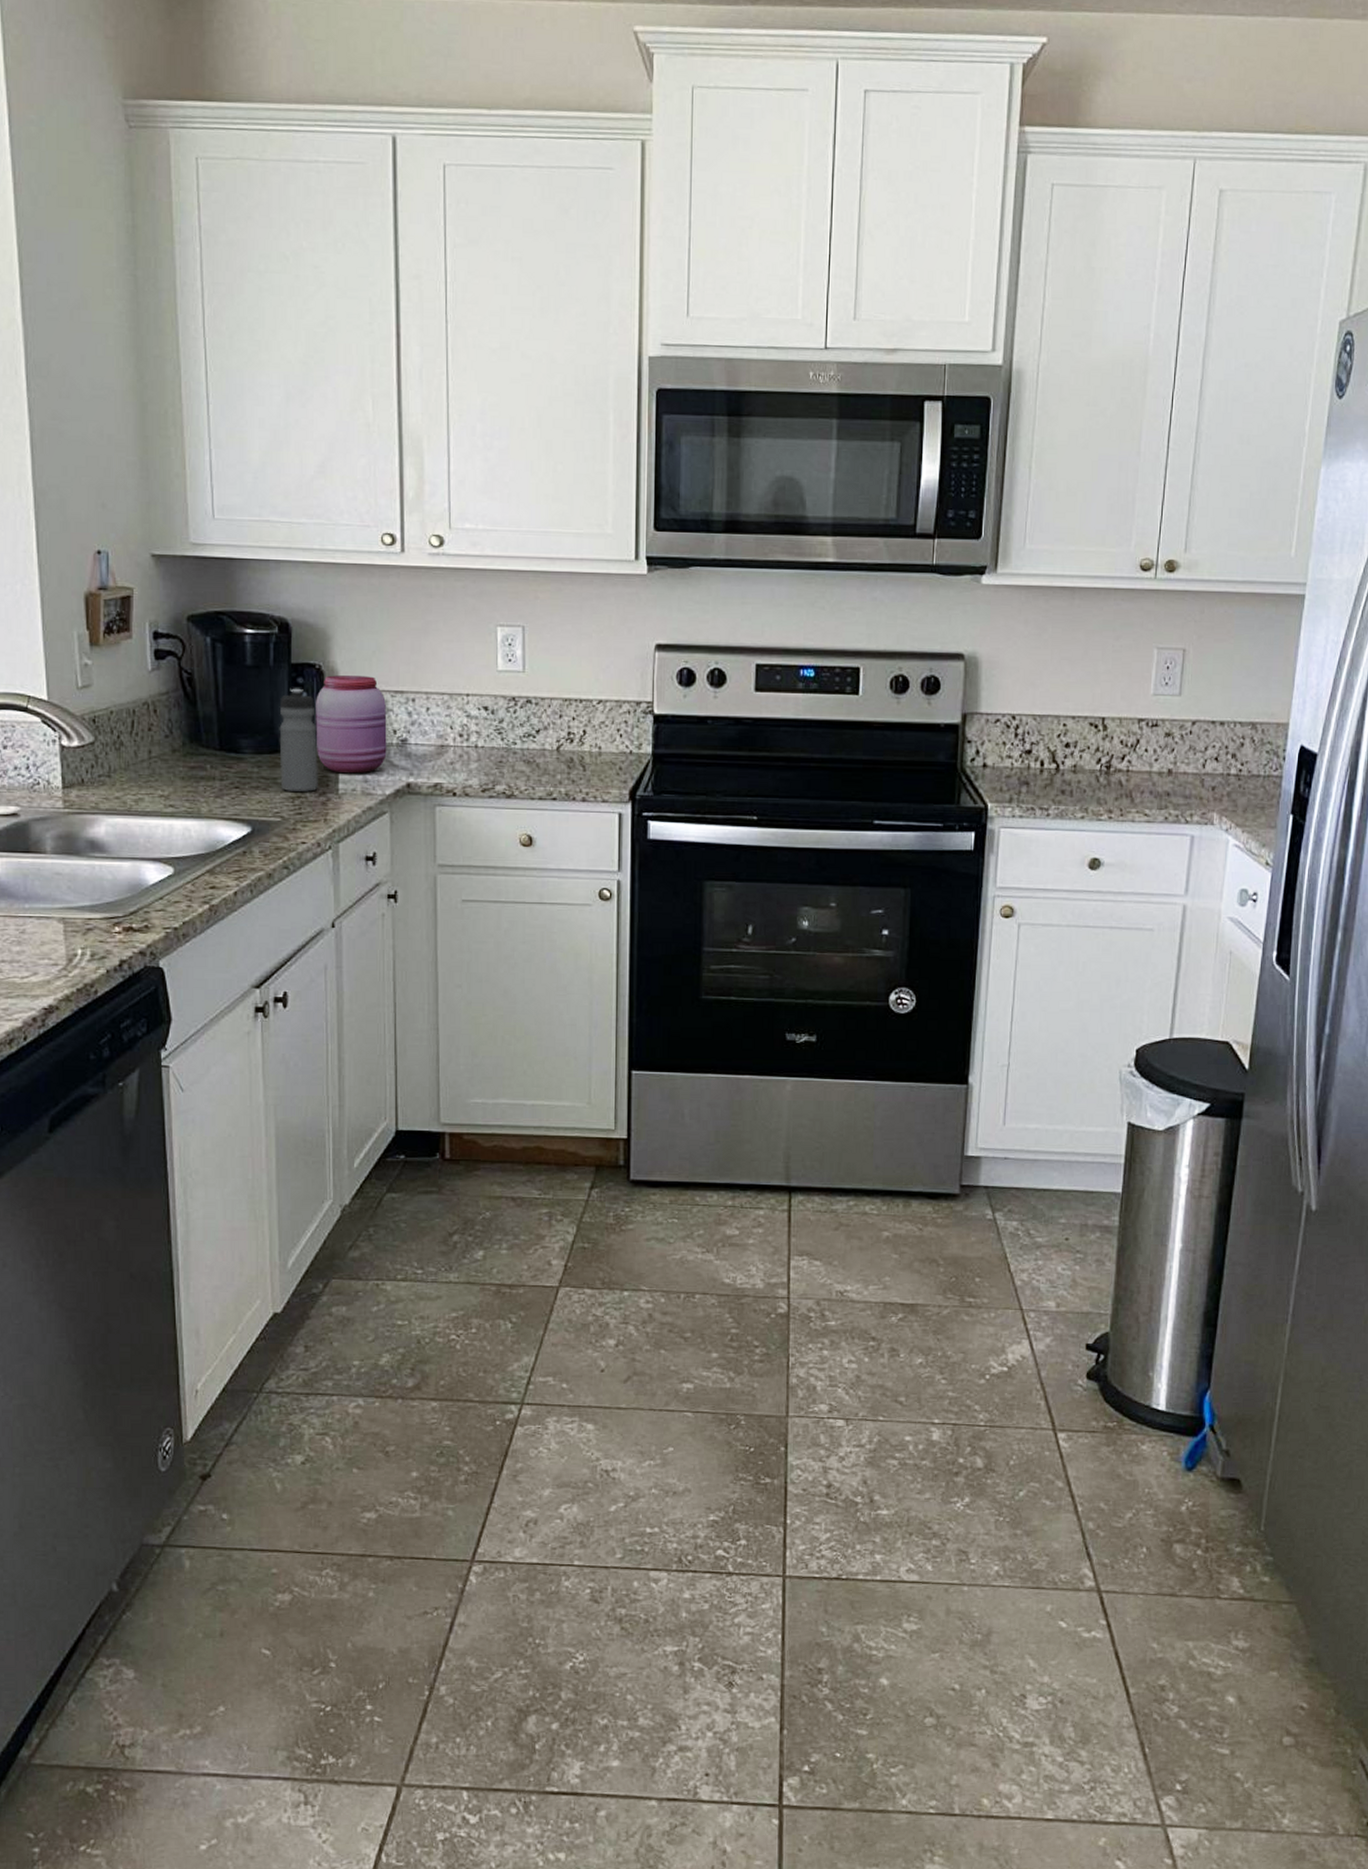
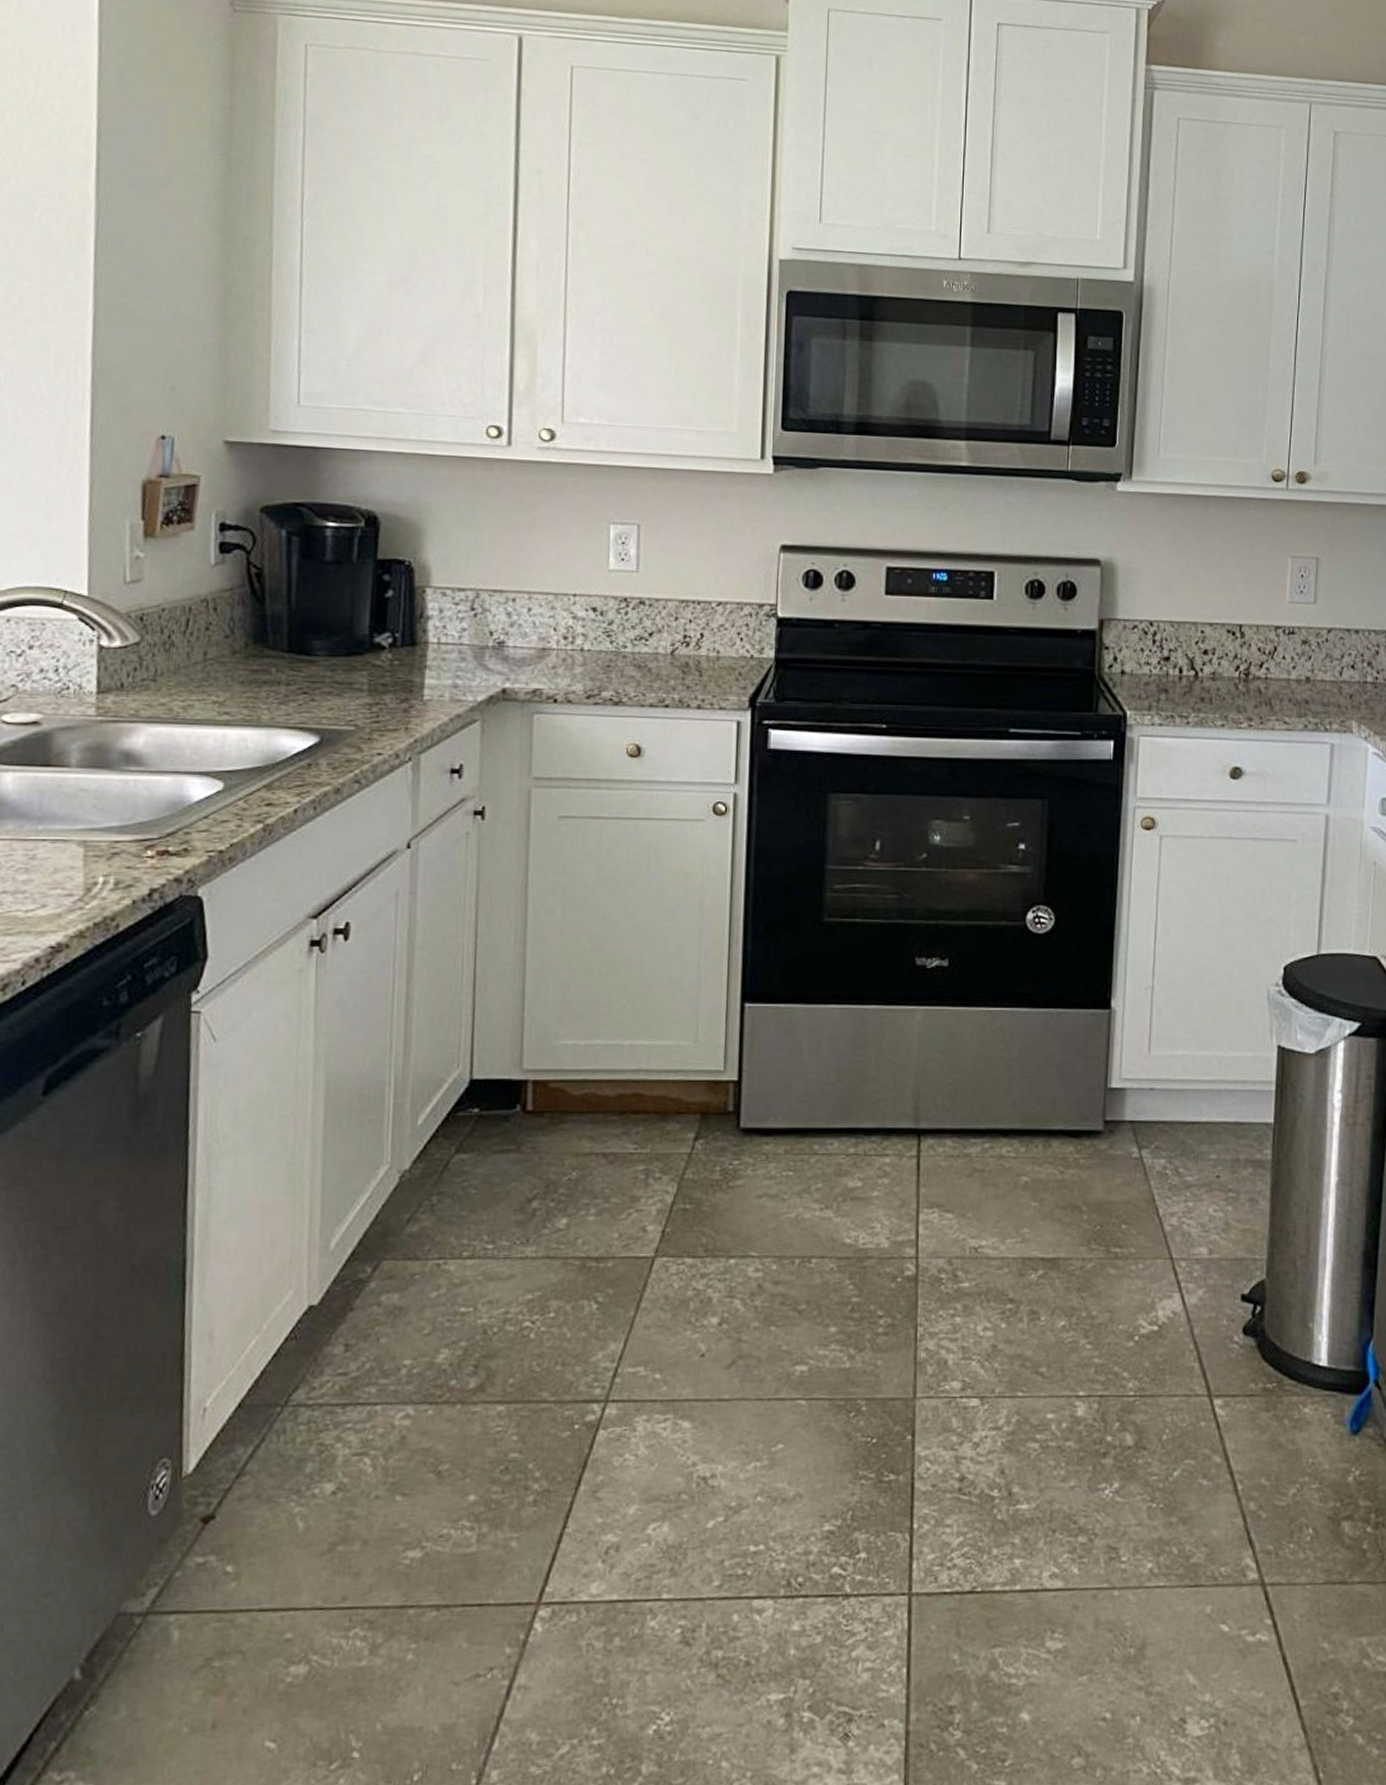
water bottle: present [279,688,318,792] -> none [356,585,403,699]
jar: present [316,675,387,774] -> none [401,572,483,679]

